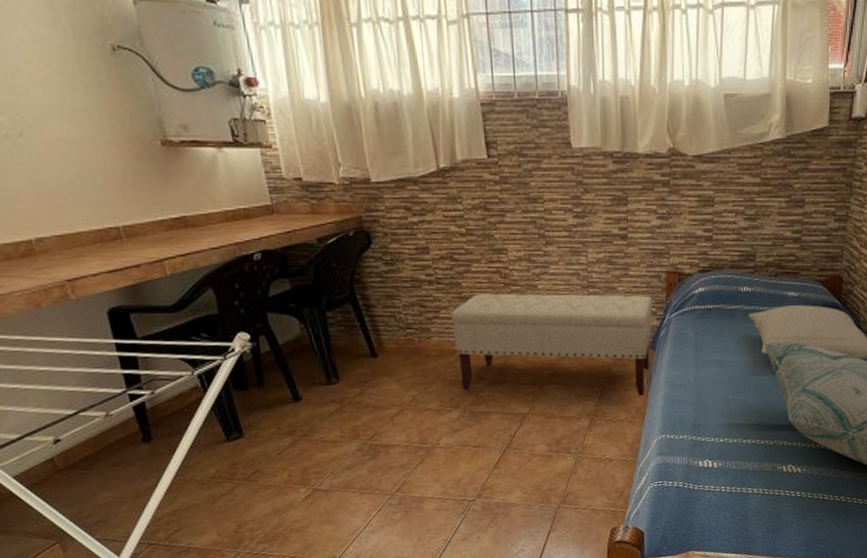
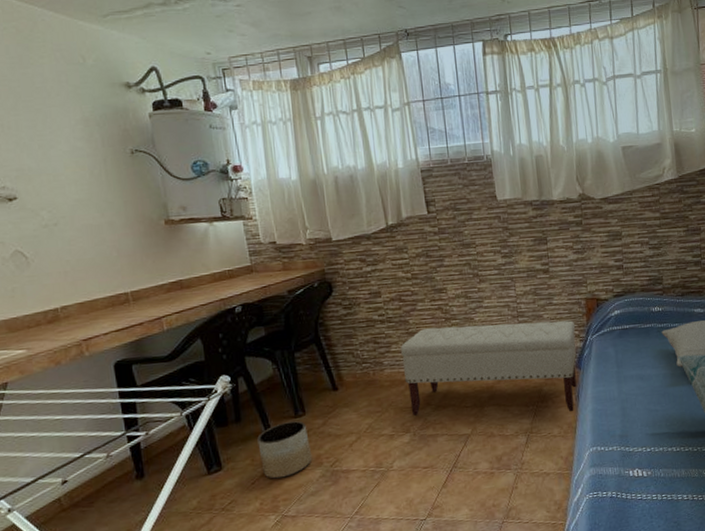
planter: none [283,388,348,450] -> present [257,421,313,479]

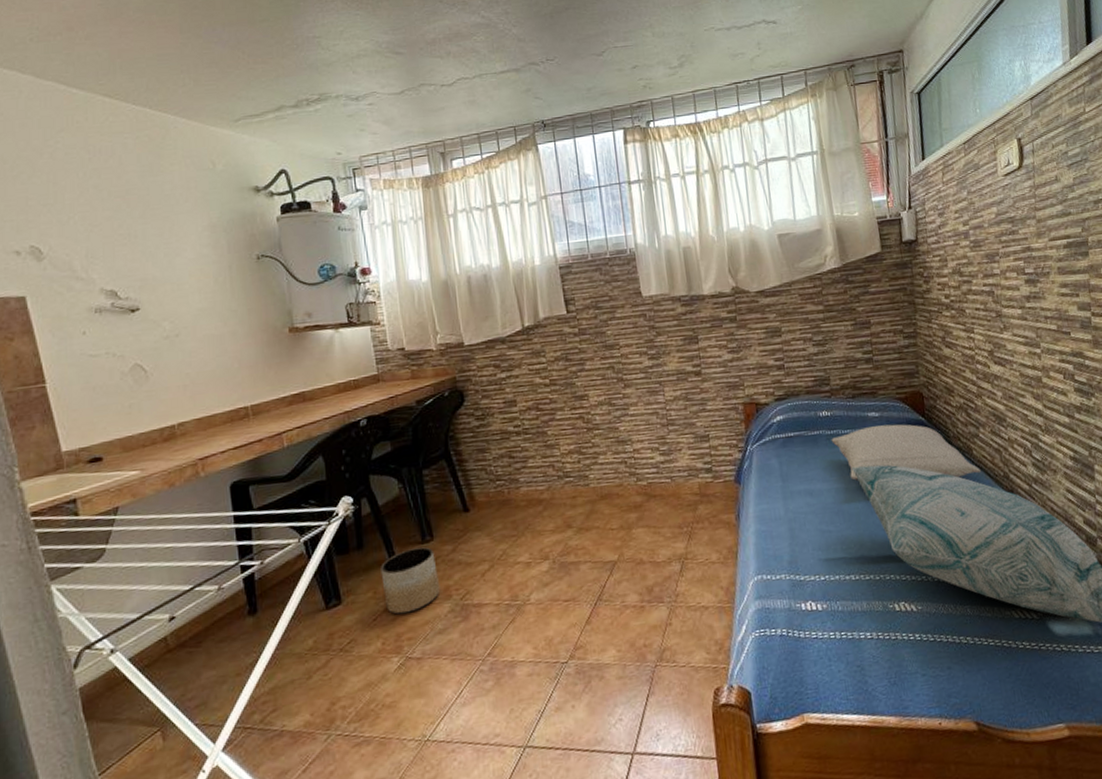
bench: present [400,320,577,416] -> none [537,428,737,540]

